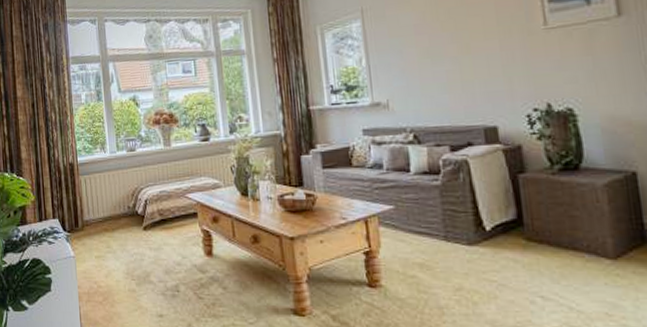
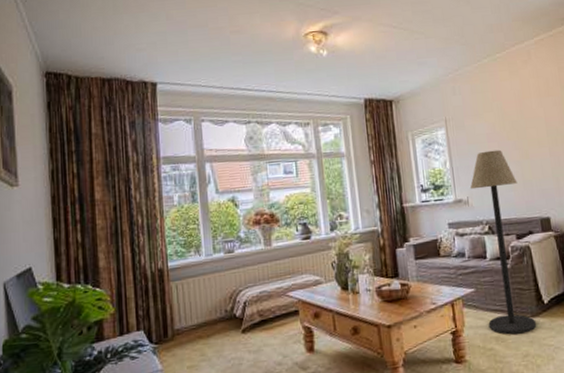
floor lamp: none [390,43,475,263] -> present [470,149,537,335]

